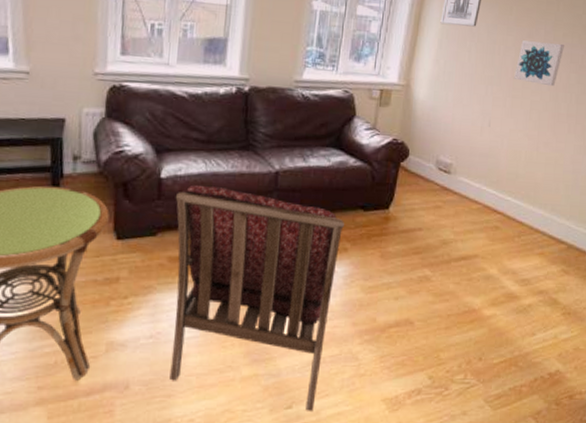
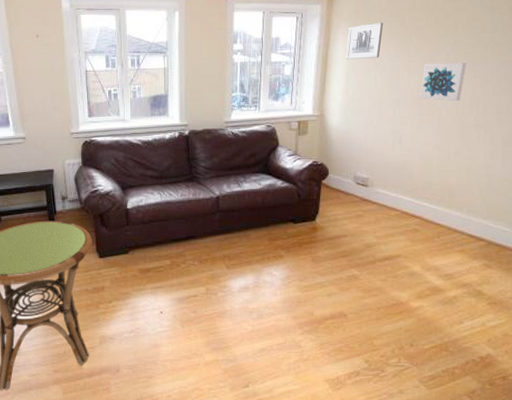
armchair: present [169,184,344,412] -> none [139,212,278,391]

